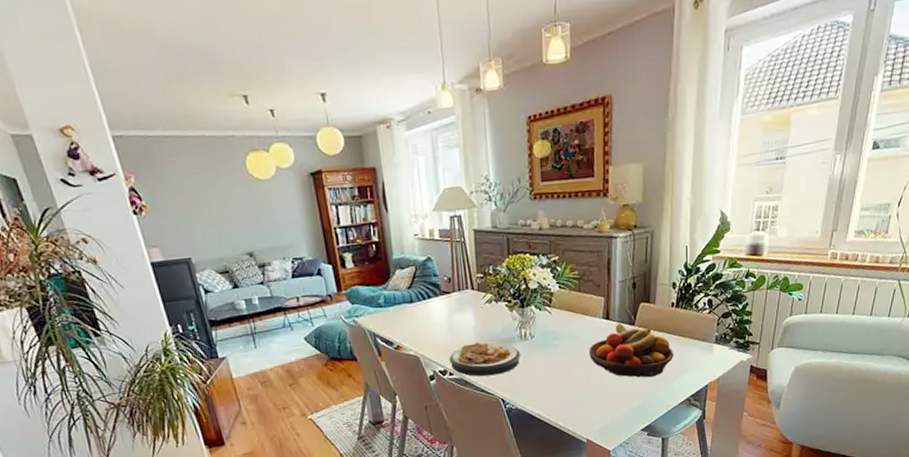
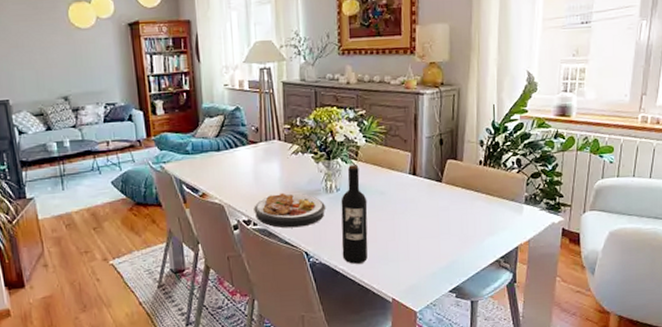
wine bottle: none [535,311,563,409] -> present [341,165,368,264]
fruit bowl: present [589,322,674,378] -> none [395,178,482,237]

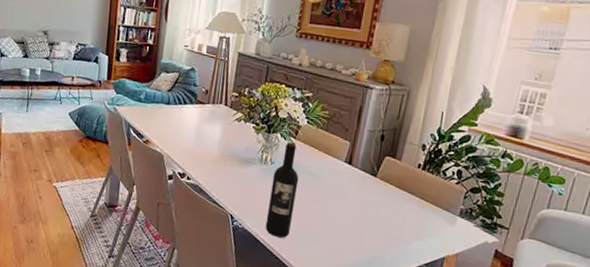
plate: present [254,192,326,229] -> none [190,154,259,191]

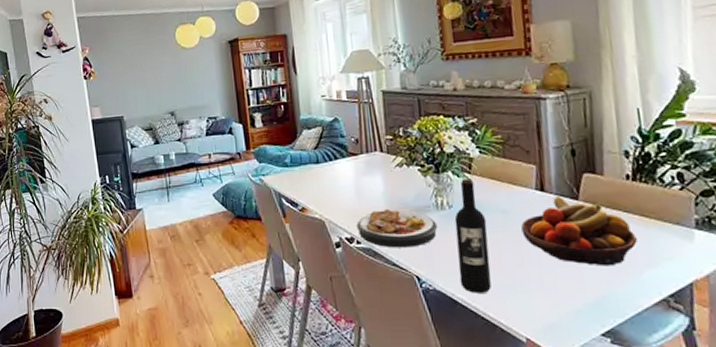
plate: none [190,154,259,191] -> present [356,208,438,248]
fruit bowl: none [325,170,413,234] -> present [521,195,637,266]

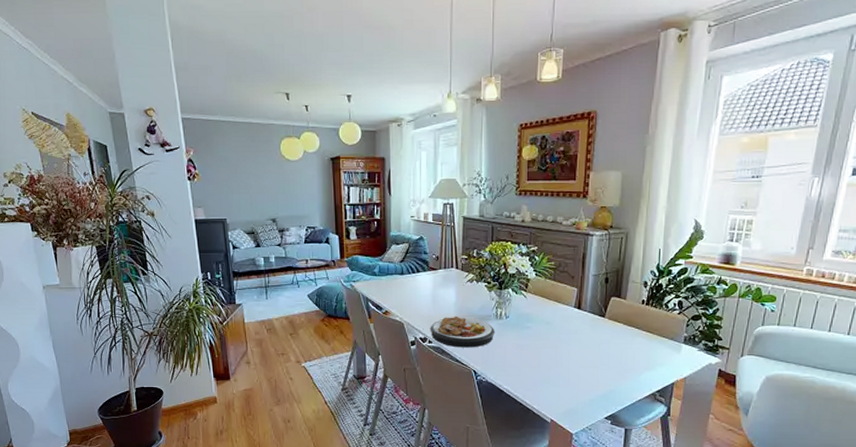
wine bottle: present [454,178,491,293] -> none [507,295,534,385]
fruit bowl: present [521,195,637,266] -> none [559,313,642,368]

